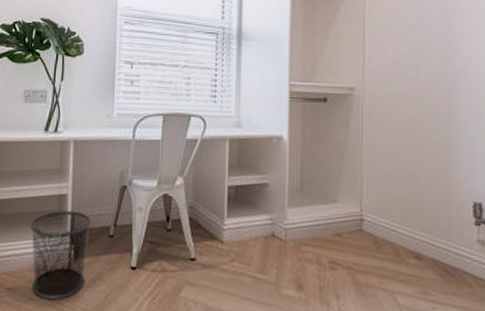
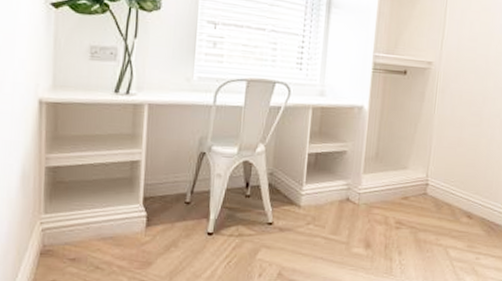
waste bin: present [30,210,92,300] -> none [97,177,167,268]

